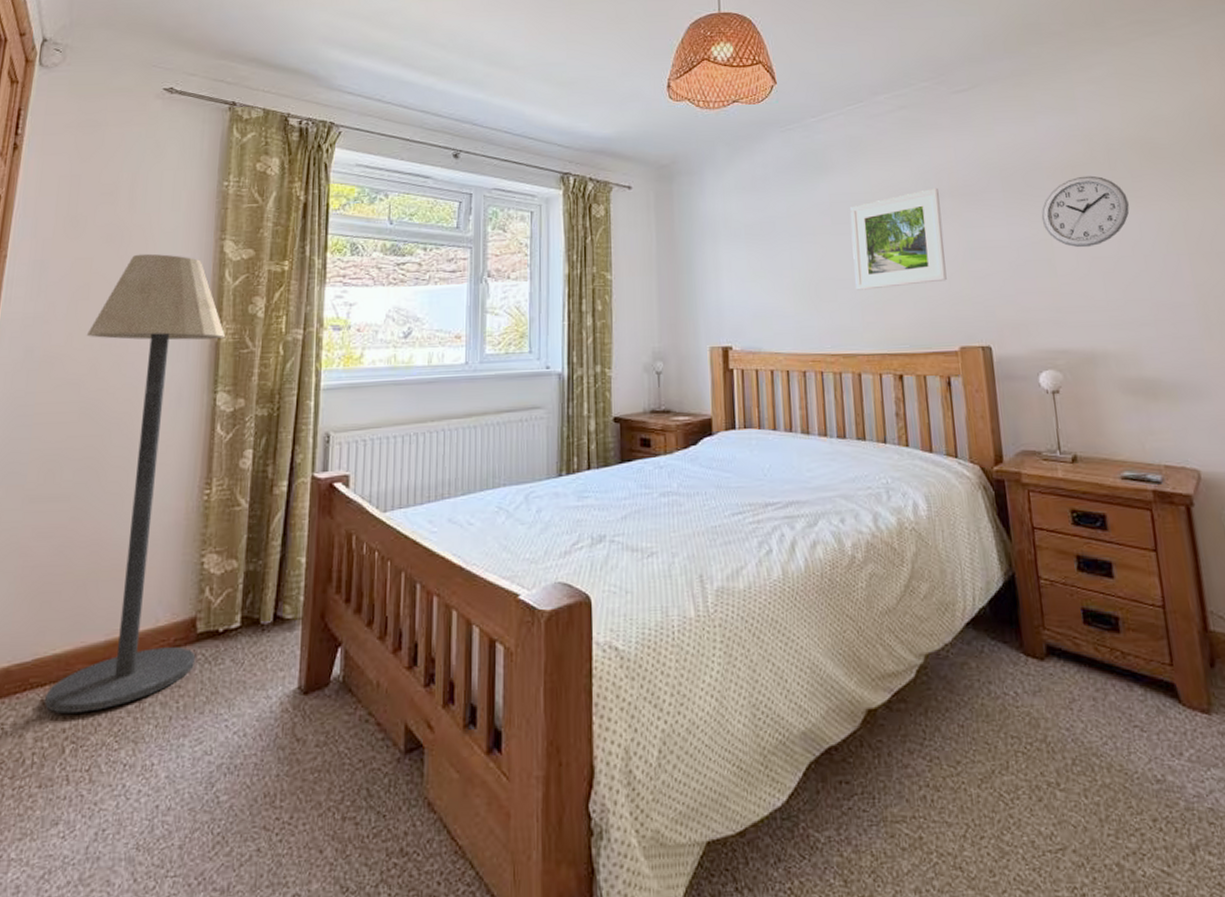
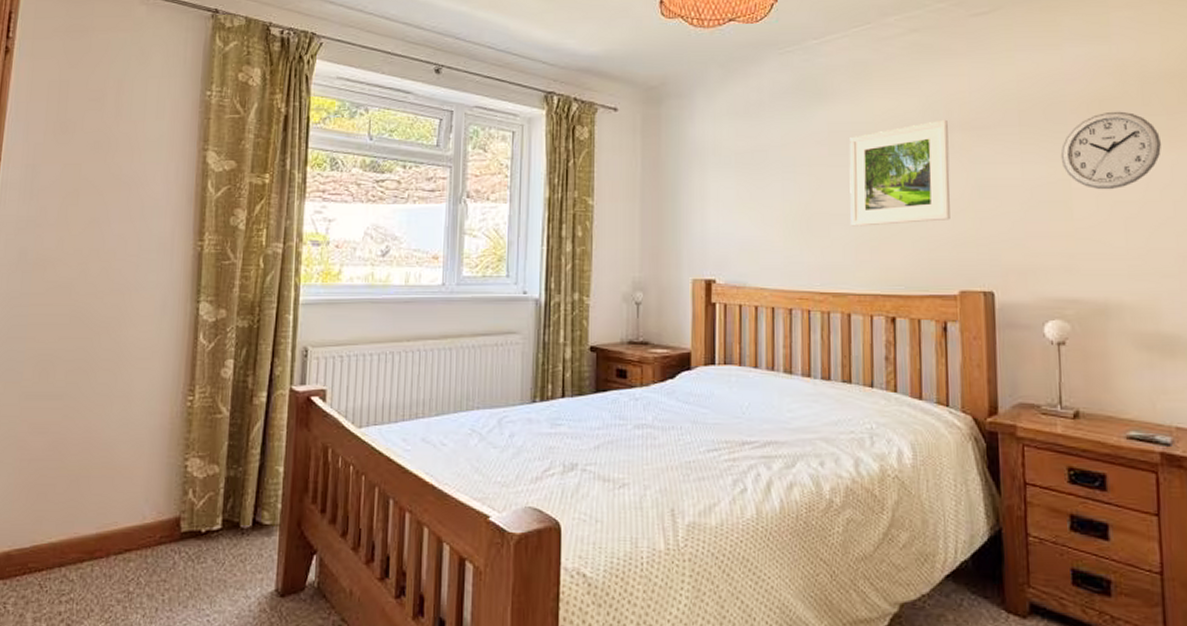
floor lamp: present [45,253,225,714] -> none [42,161,207,598]

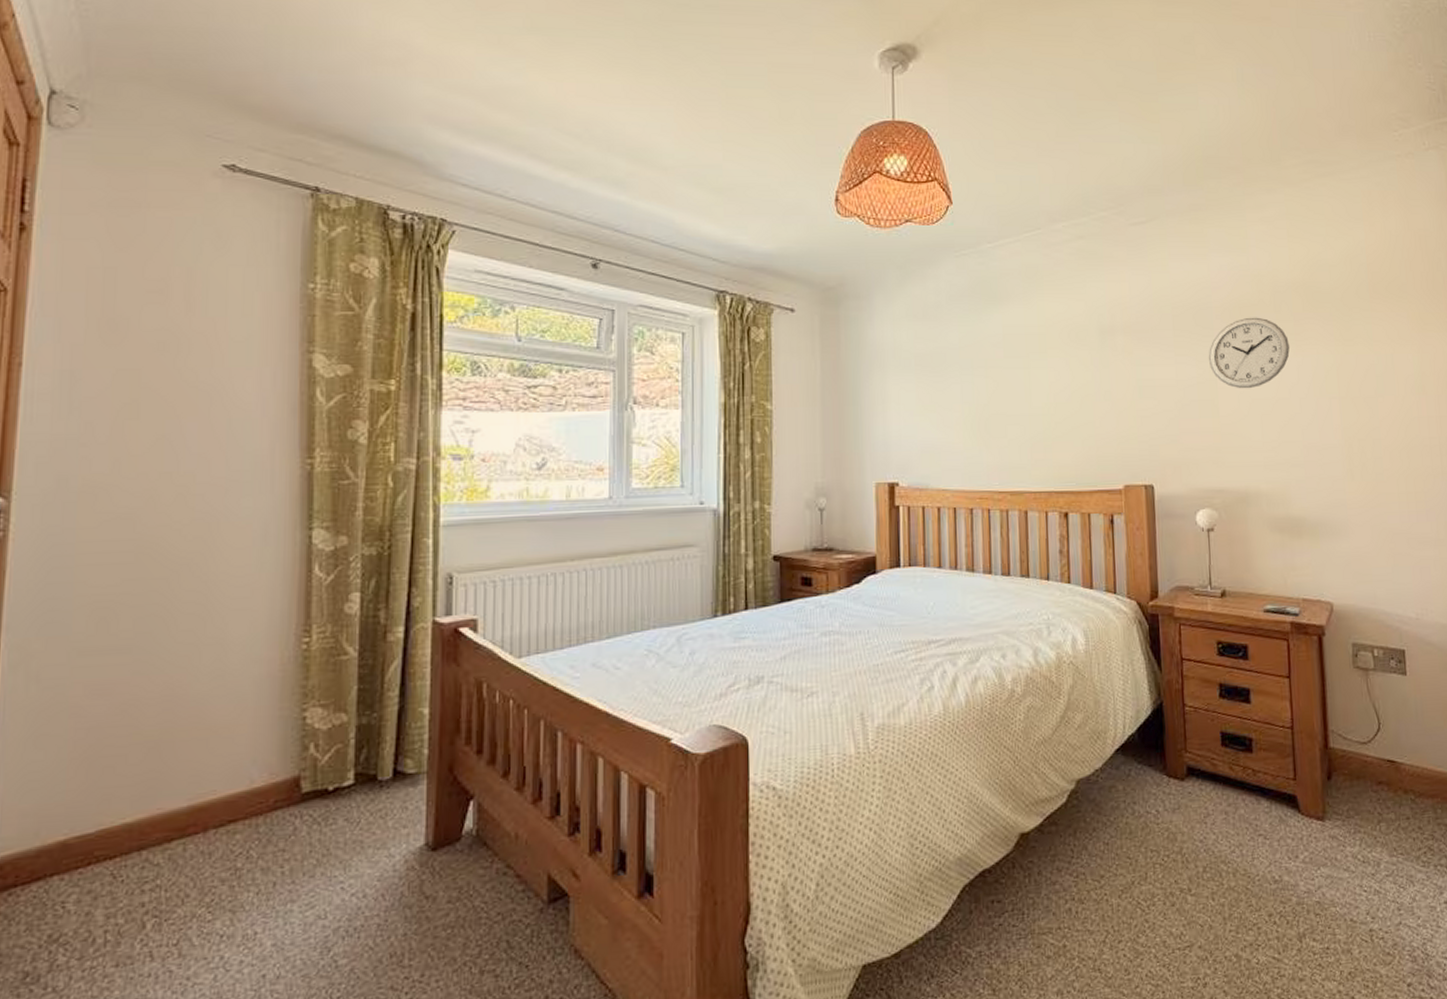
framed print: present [849,119,950,226] -> none [1023,323,1115,427]

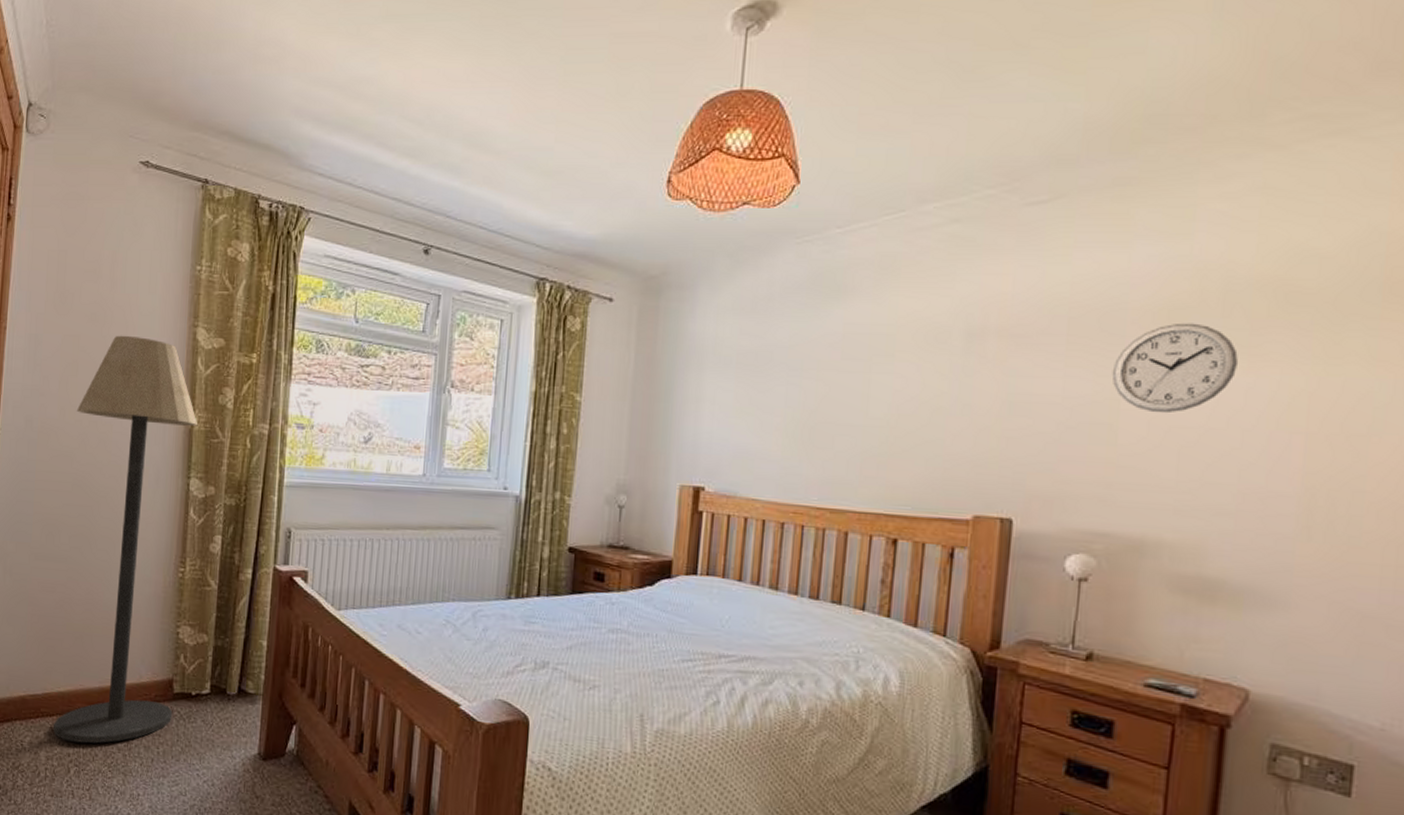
floor lamp: none [116,366,319,887] -> present [53,335,197,744]

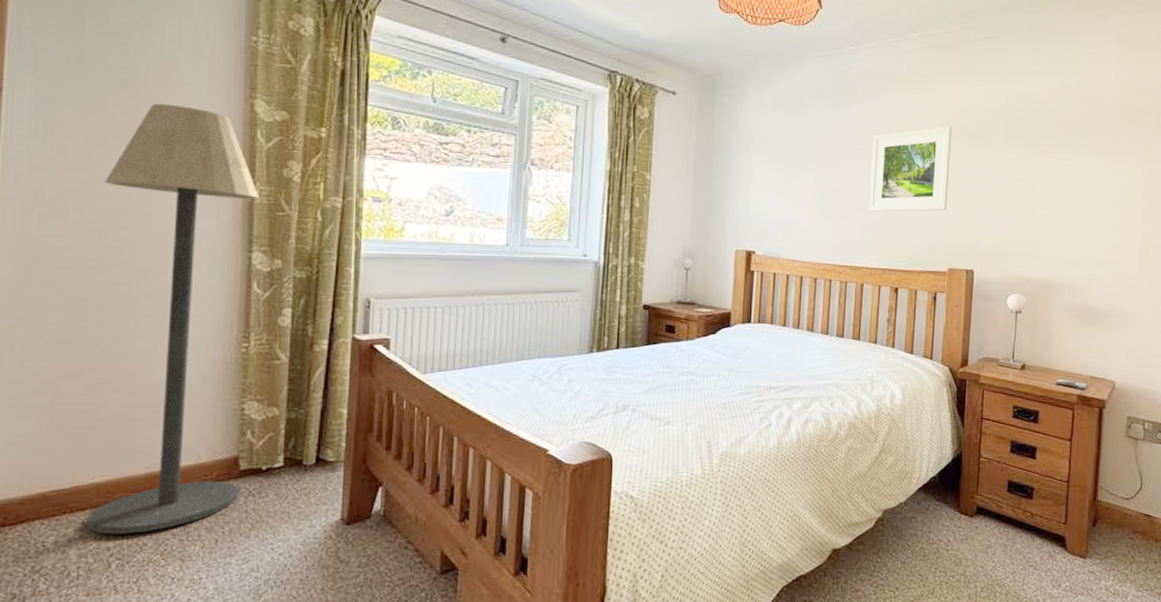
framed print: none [858,324,982,440] -> present [869,126,952,212]
wall clock: present [1111,322,1238,414] -> none [1033,130,1105,194]

